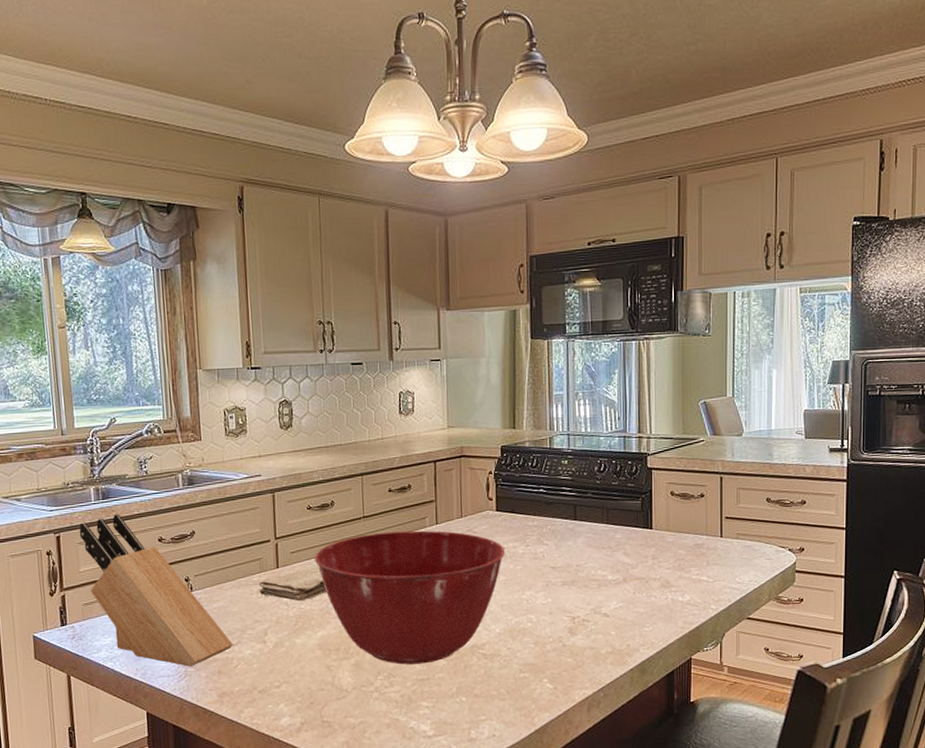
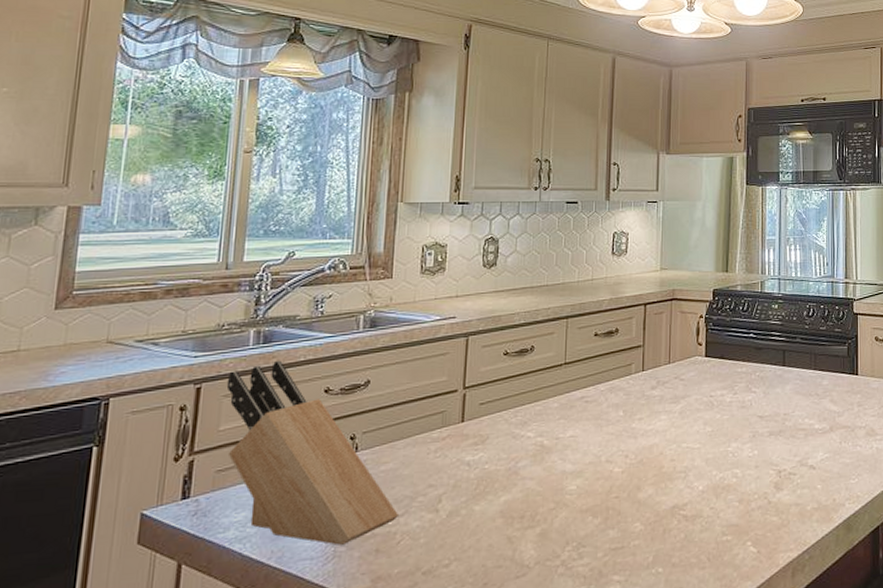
washcloth: present [258,565,327,602] -> none [438,418,517,461]
mixing bowl: present [314,530,506,665] -> none [505,377,713,532]

